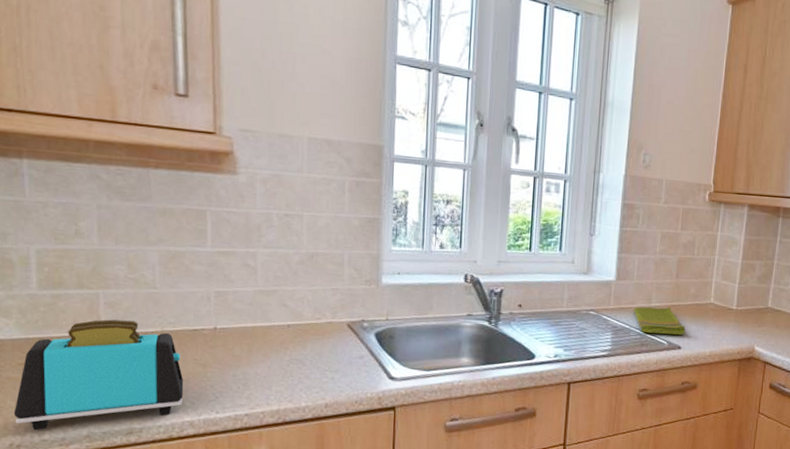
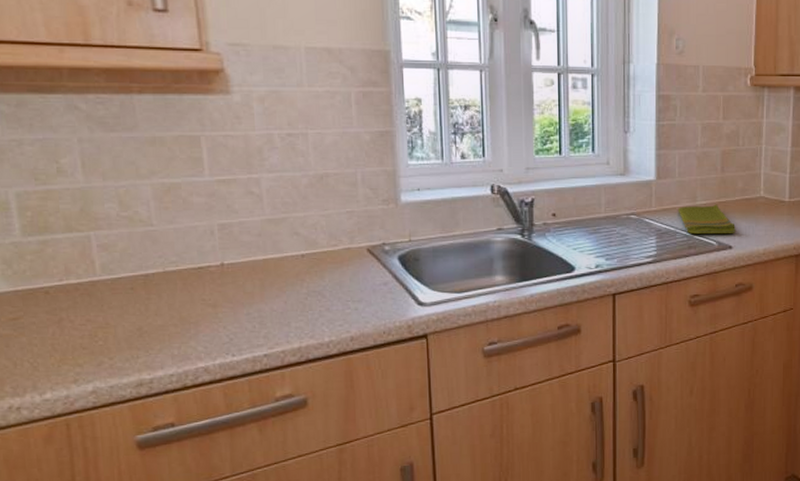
toaster: present [13,319,184,430] -> none [9,263,195,389]

